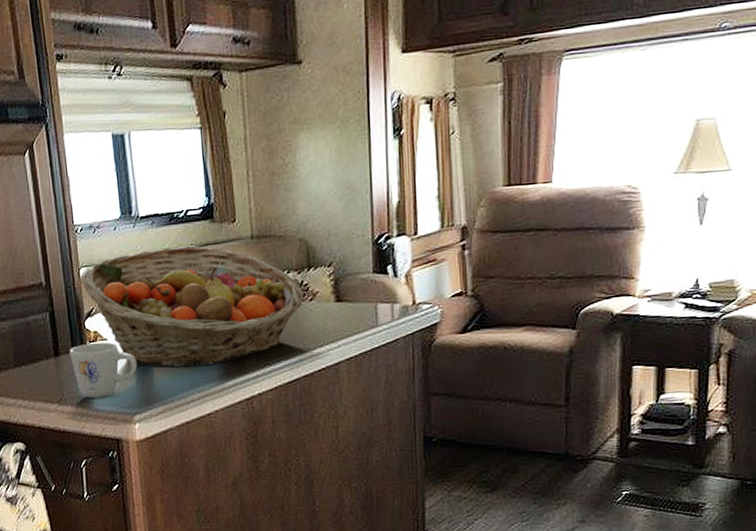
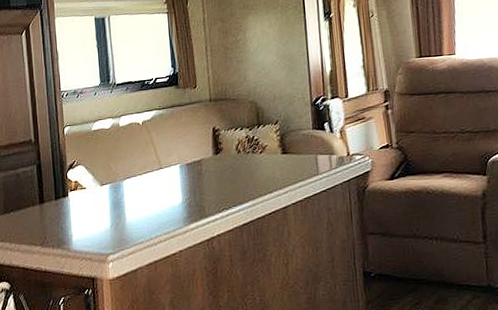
mug: present [70,342,138,399] -> none [53,190,112,241]
fruit basket: present [81,246,304,368] -> none [65,108,255,213]

